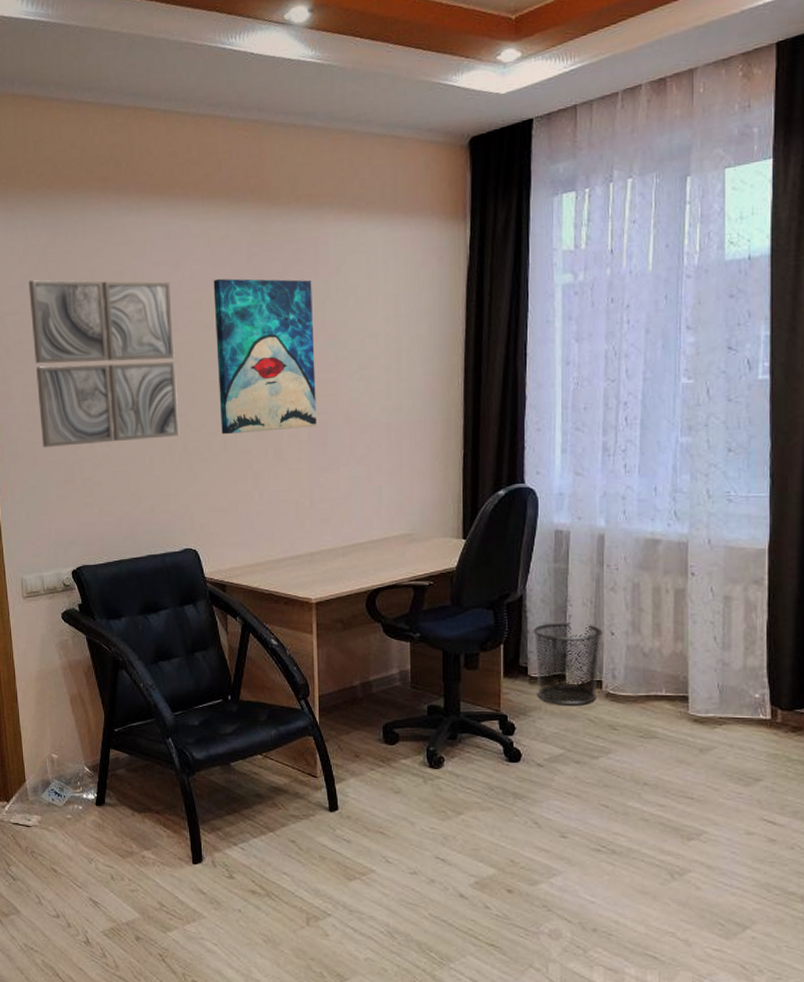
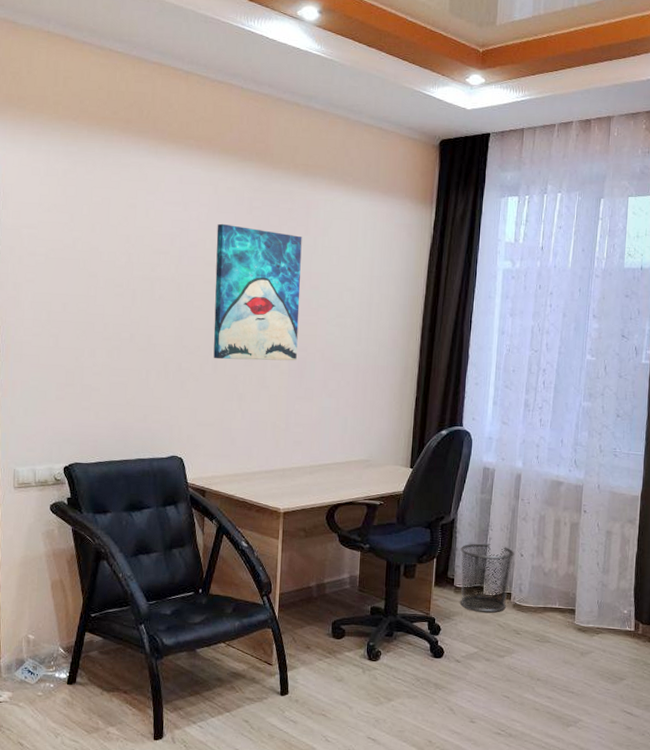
wall art: present [28,280,180,447] -> none [46,200,179,356]

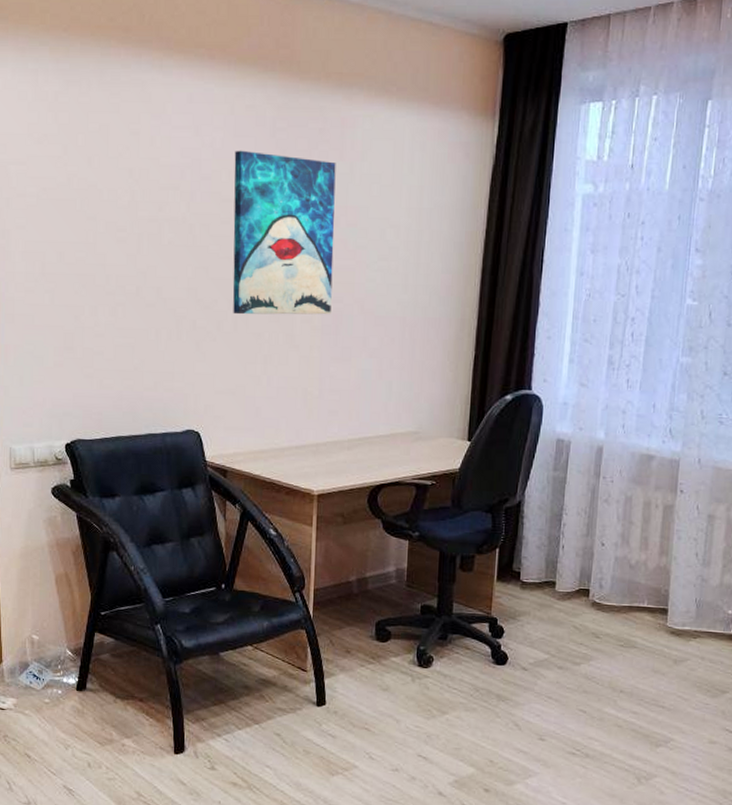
waste bin: present [460,543,515,613] -> none [528,530,594,612]

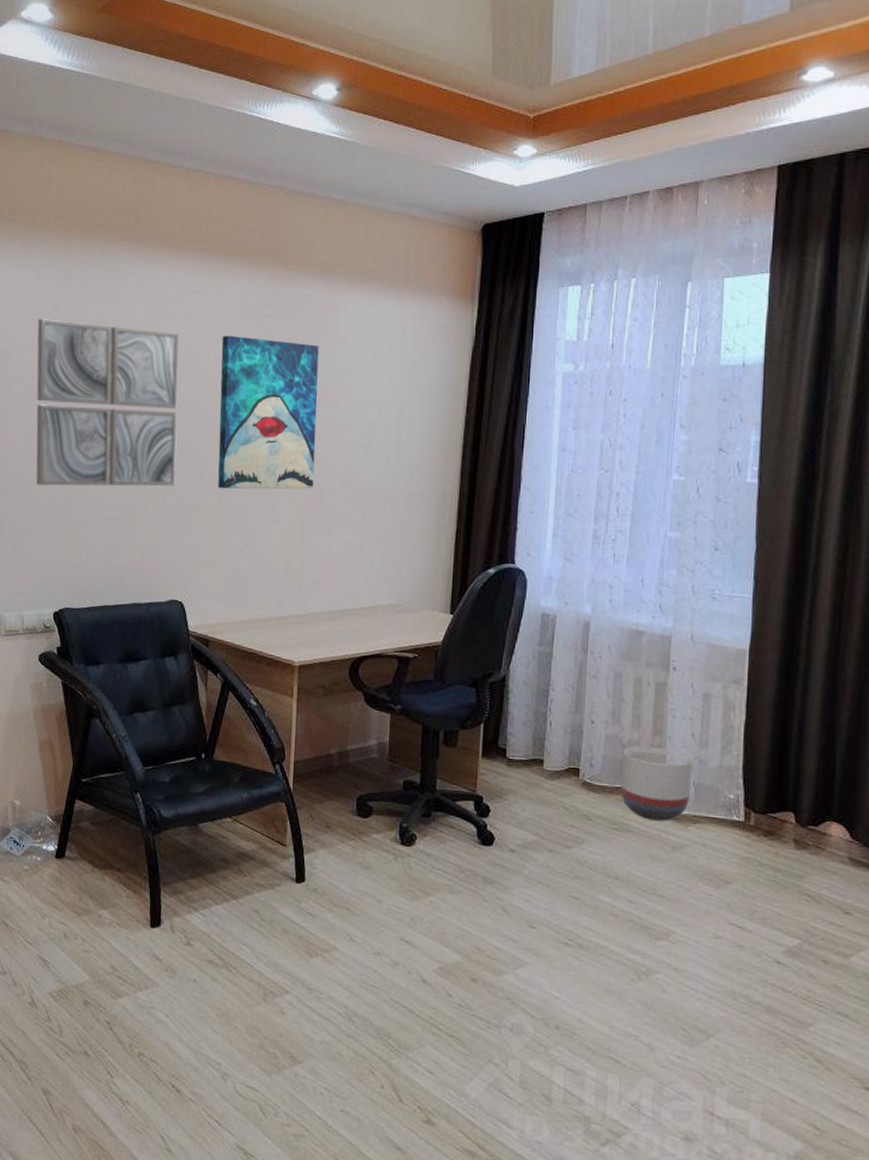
wall art: none [36,130,190,312] -> present [36,319,179,487]
planter: none [627,566,696,637] -> present [620,746,693,821]

